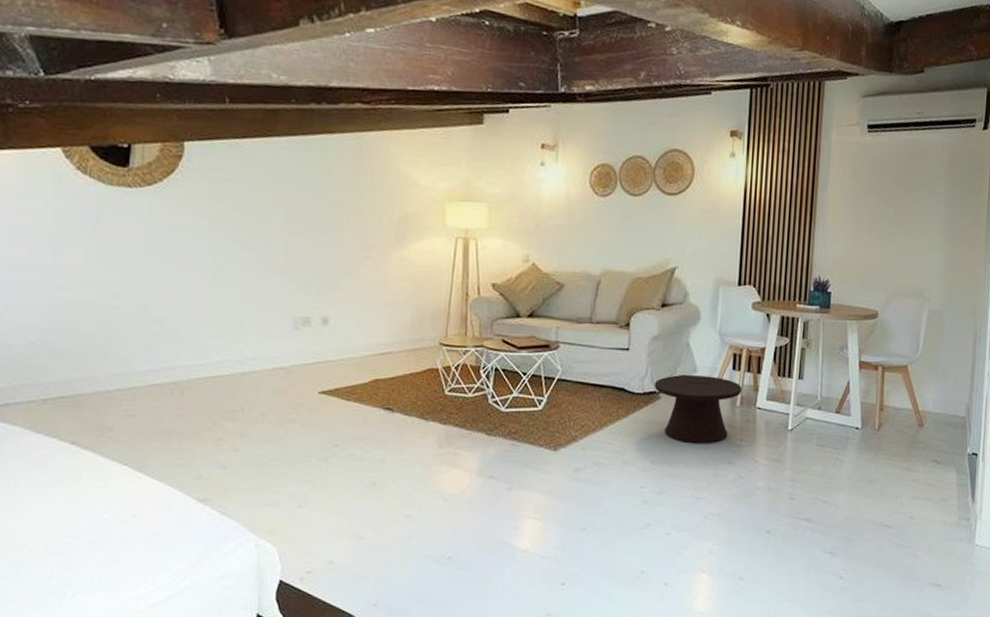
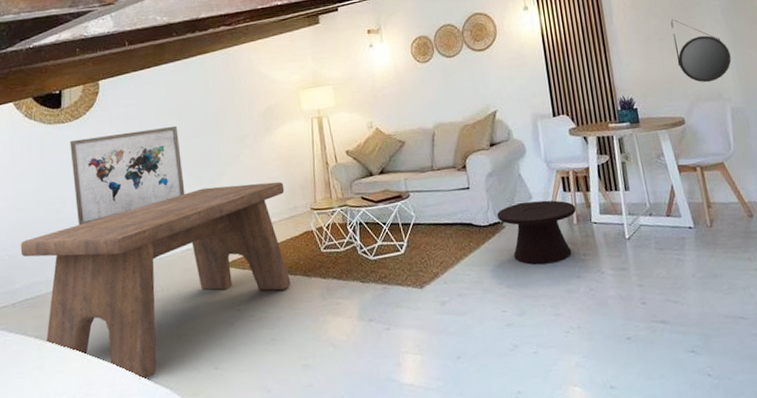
bench: none [58,298,411,507] -> present [20,181,291,380]
wall art: none [137,211,285,319] -> present [70,125,185,226]
home mirror: none [885,200,943,278] -> present [671,19,732,83]

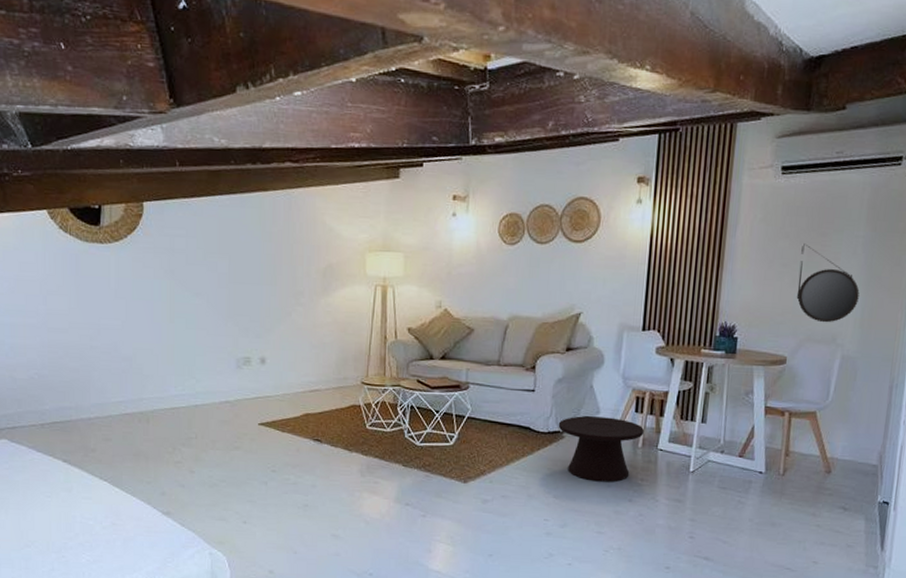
bench: present [20,181,291,380] -> none [51,340,336,519]
wall art: present [70,125,185,226] -> none [108,264,229,357]

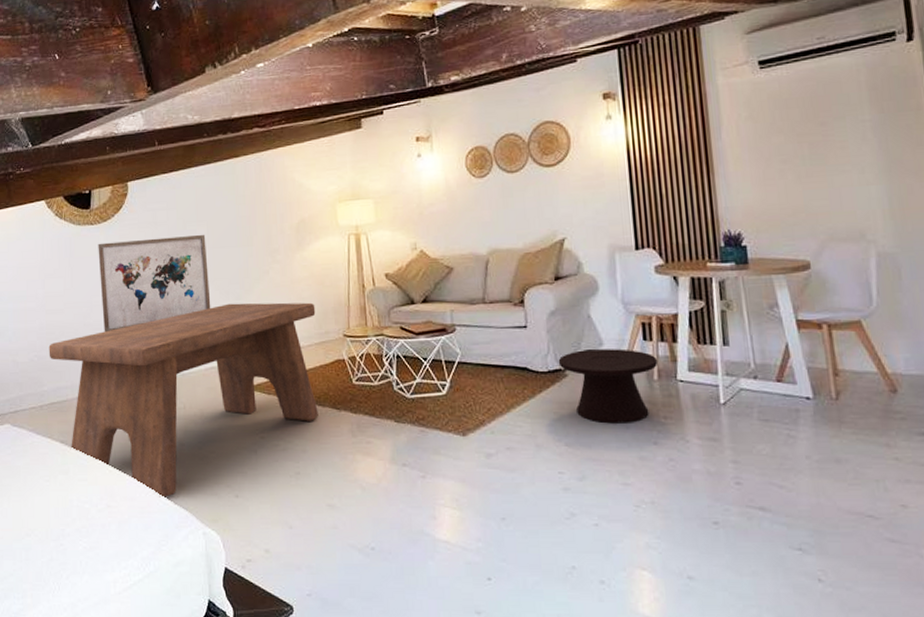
bench: none [51,340,336,519] -> present [48,302,318,497]
wall art: none [108,264,229,357] -> present [98,234,211,333]
home mirror: present [796,243,860,323] -> none [800,136,882,219]

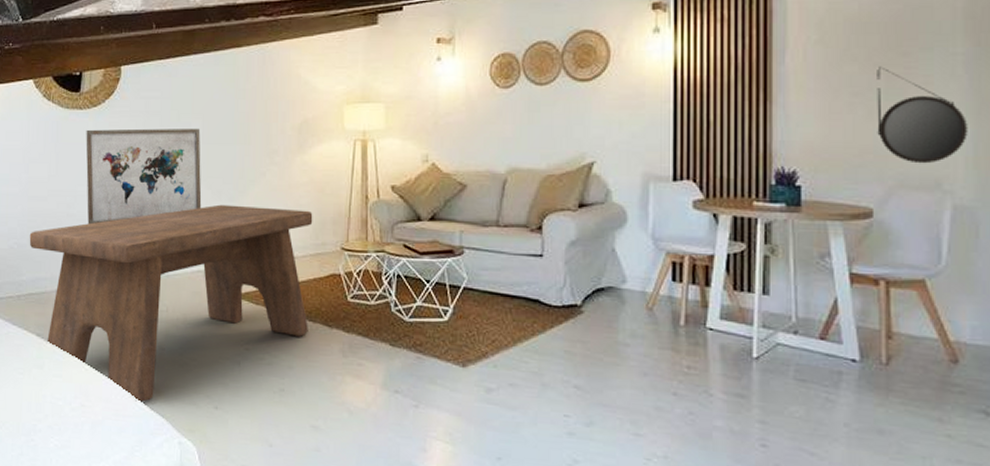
side table: present [558,348,659,424] -> none [574,286,687,370]
home mirror: none [800,136,882,219] -> present [877,66,967,164]

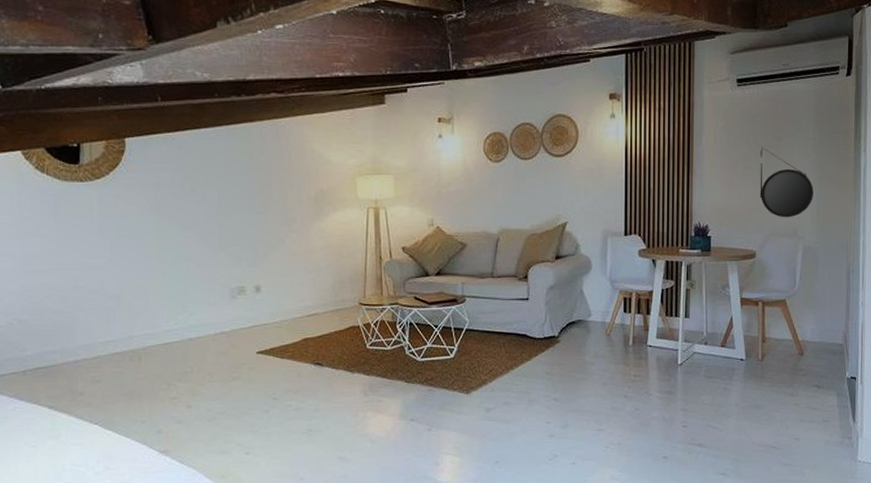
bench: present [29,204,313,402] -> none [31,270,332,458]
wall art: present [86,128,202,225] -> none [89,199,222,296]

